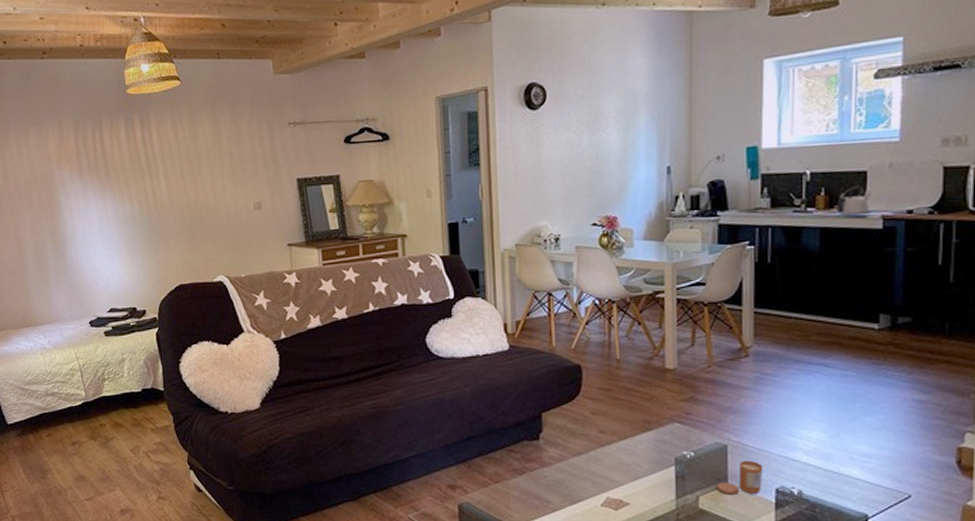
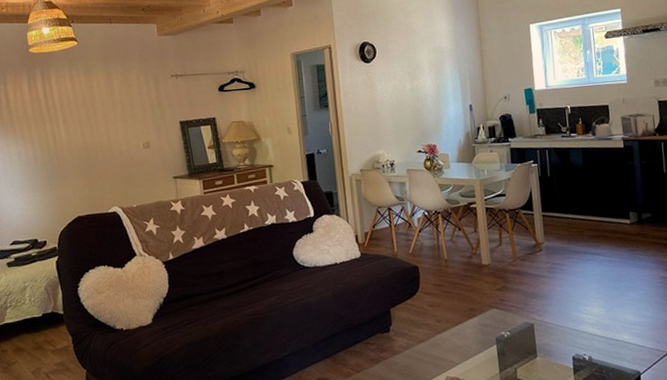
candle: present [715,460,764,495] -> none [528,335,562,365]
toaster: none [882,182,936,216] -> present [621,113,656,138]

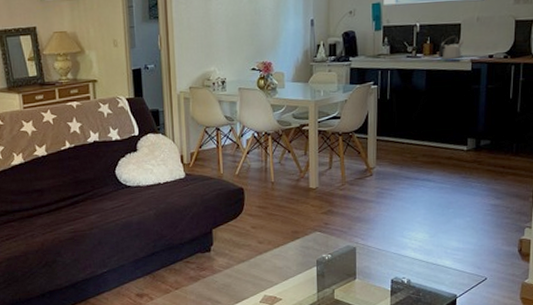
toaster: present [621,113,656,138] -> none [471,33,509,60]

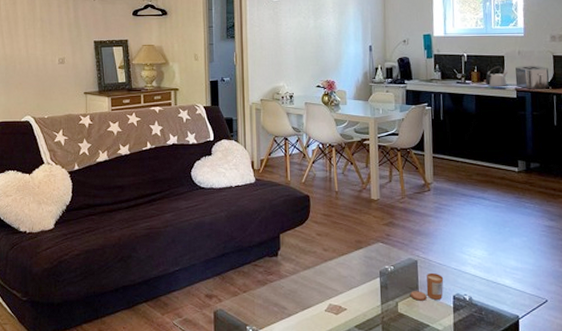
candle: none [347,258,383,287] -> present [410,272,444,301]
toaster: none [471,33,509,60] -> present [515,66,549,89]

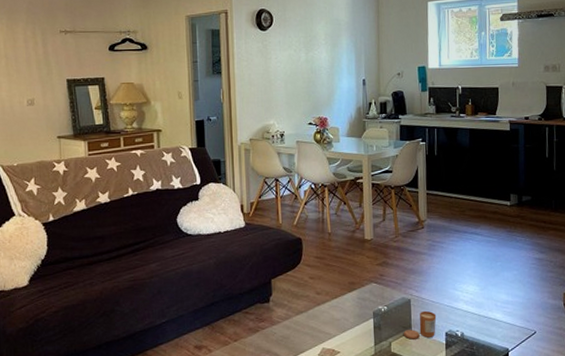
kettle: present [485,65,508,88] -> none [480,97,502,121]
toaster: present [515,66,549,89] -> none [509,97,542,122]

